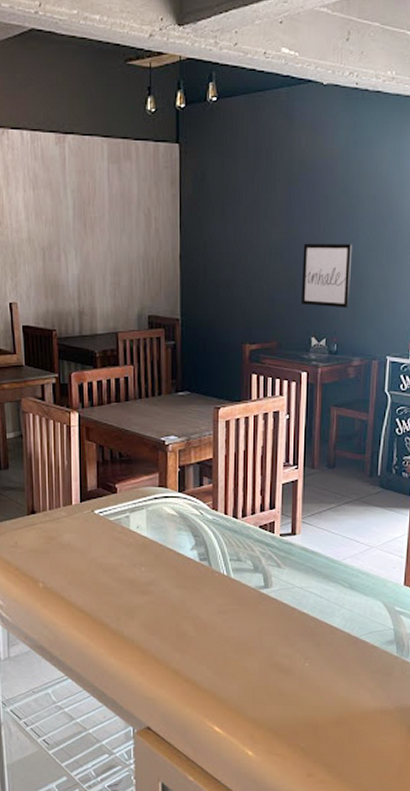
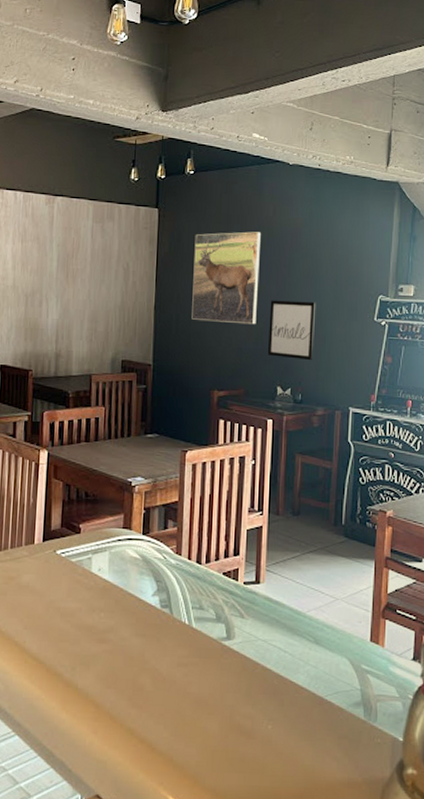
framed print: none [220,166,292,272] -> present [191,231,261,325]

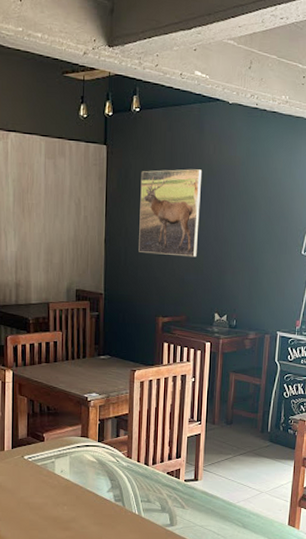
wall art: present [267,300,316,361] -> none [206,234,251,290]

